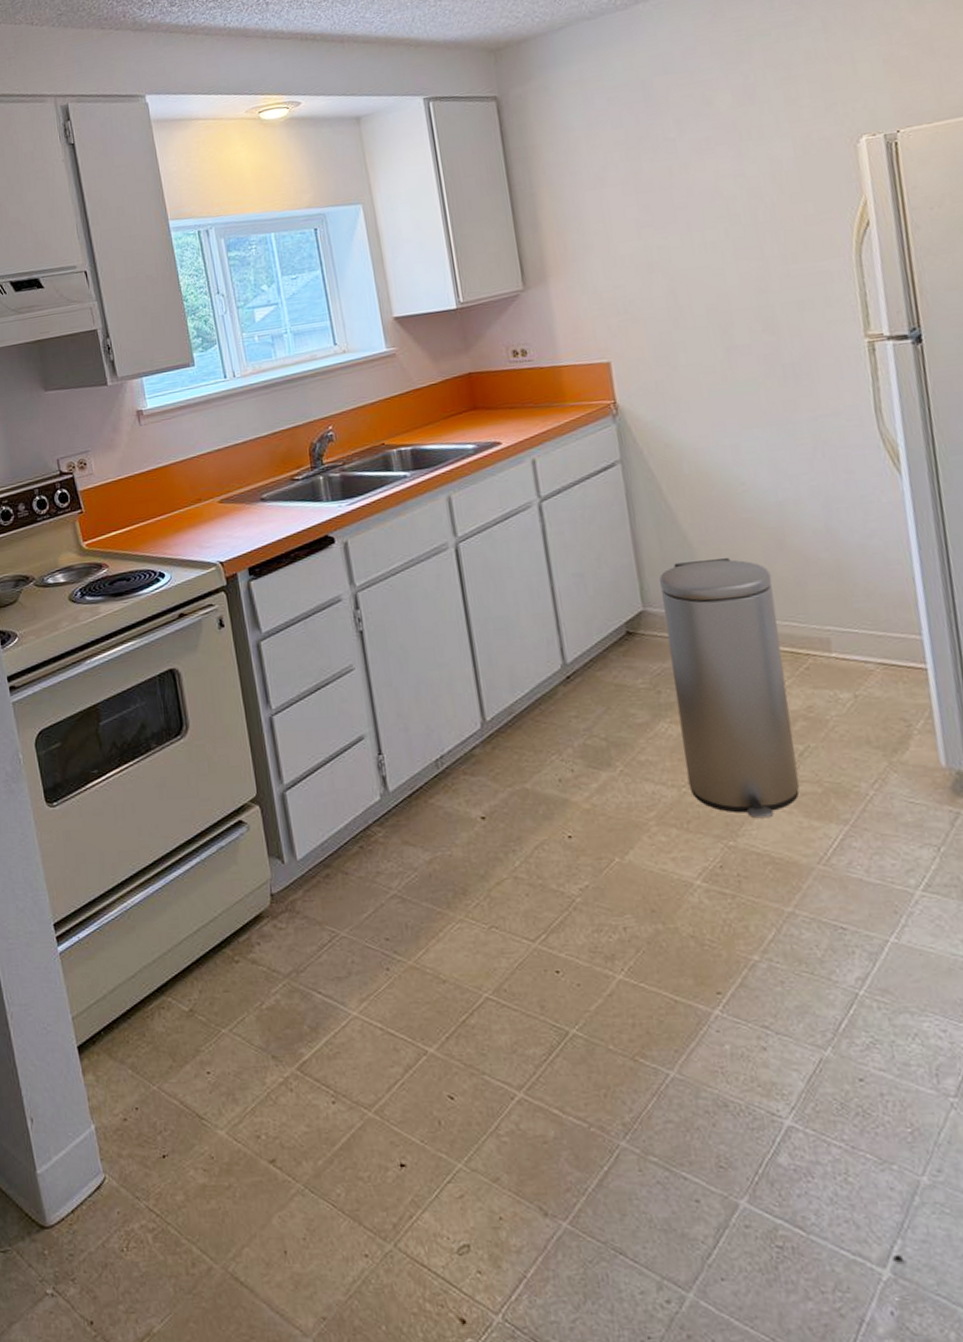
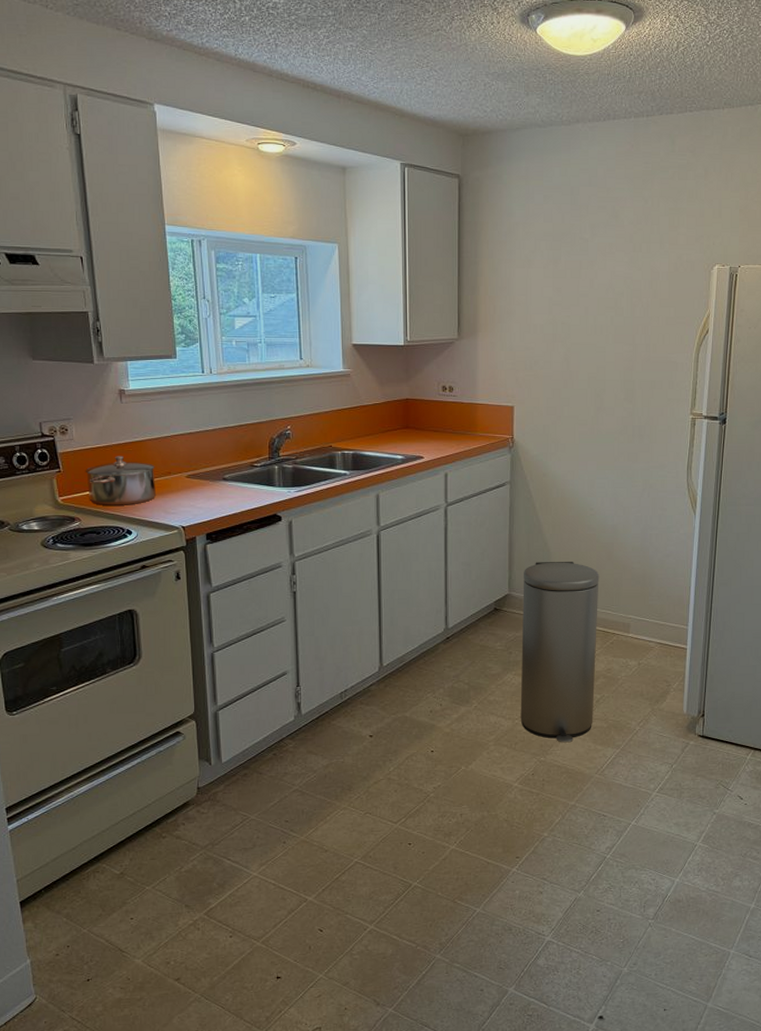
cooking pot: none [108,486,188,547] -> present [85,456,157,505]

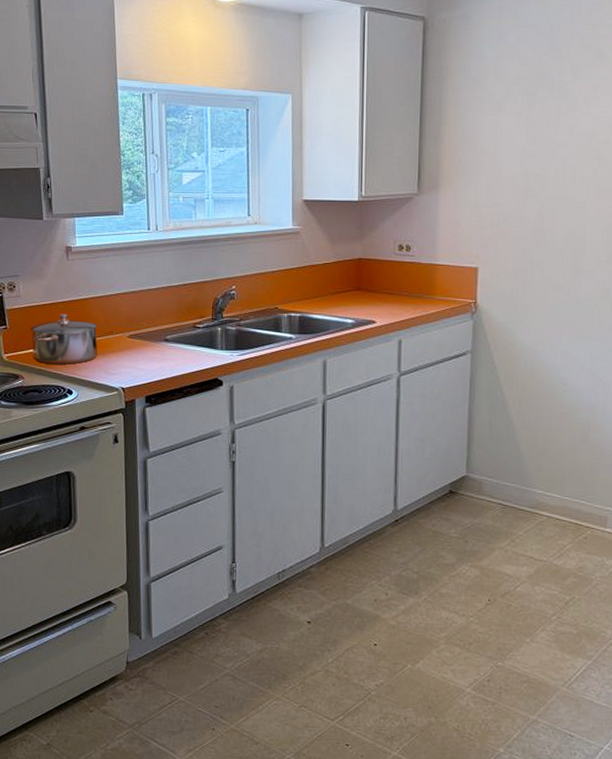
pedal bin: present [520,562,599,743] -> none [476,441,572,648]

